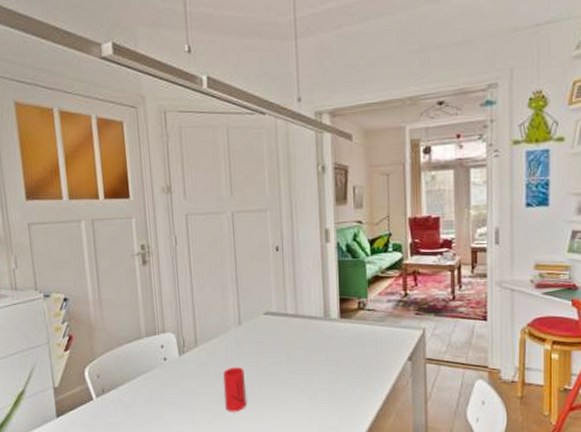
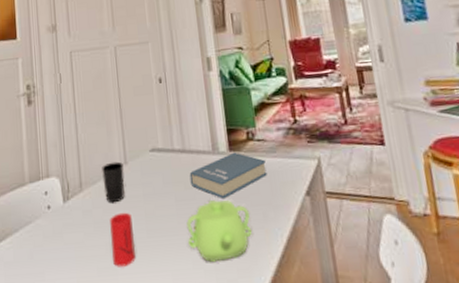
cup: none [216,322,239,359] -> present [102,161,125,203]
teapot: none [295,360,356,412] -> present [186,200,253,263]
book: none [301,319,374,360] -> present [189,152,267,199]

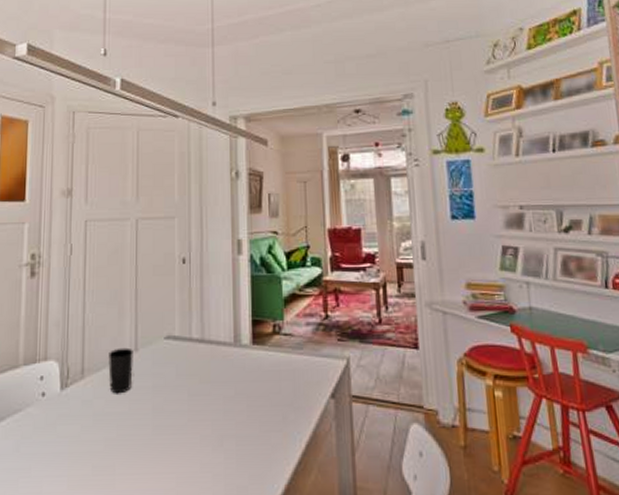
cup: present [110,212,136,267] -> none [111,405,138,466]
teapot: present [186,200,253,263] -> none [198,397,270,467]
book: present [189,152,267,199] -> none [206,345,291,397]

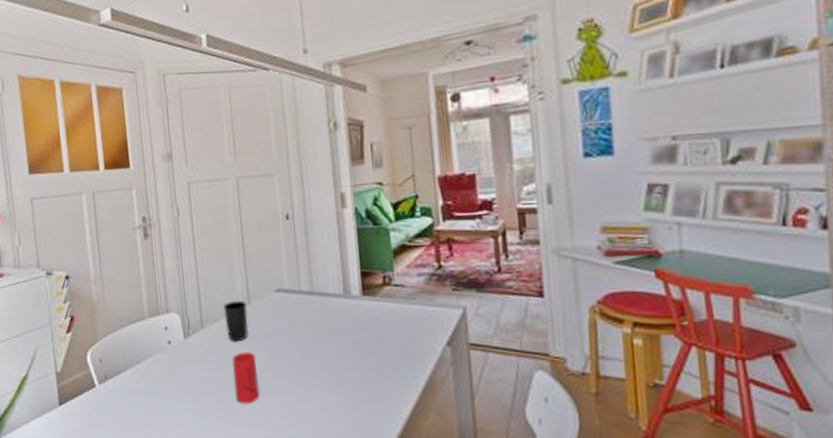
cup: none [111,405,138,466] -> present [232,351,259,404]

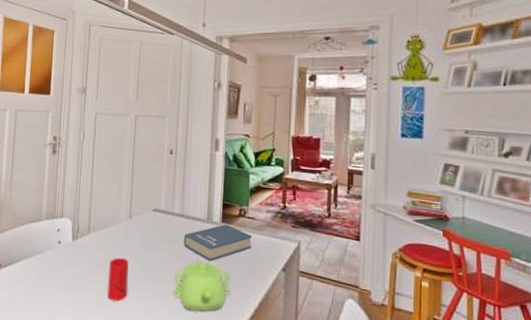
cup: present [223,300,248,342] -> none [108,214,128,249]
teapot: none [313,345,385,407] -> present [174,261,231,312]
book: none [318,296,404,345] -> present [183,224,252,262]

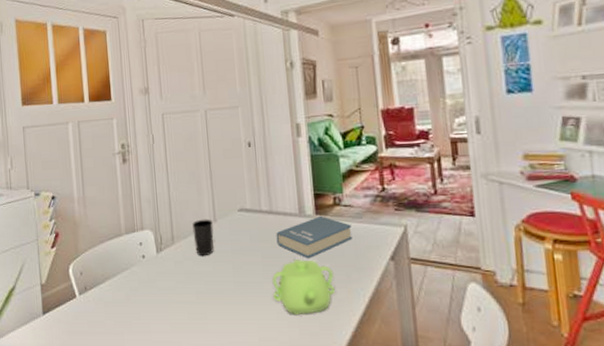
cup: present [107,257,129,302] -> none [200,265,224,313]
cup: none [108,214,128,249] -> present [192,219,214,257]

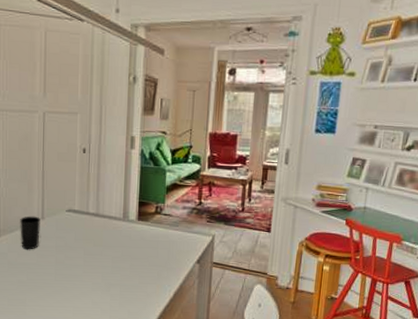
teapot: present [272,259,336,316] -> none [91,258,147,305]
book: present [276,215,352,259] -> none [99,221,168,258]

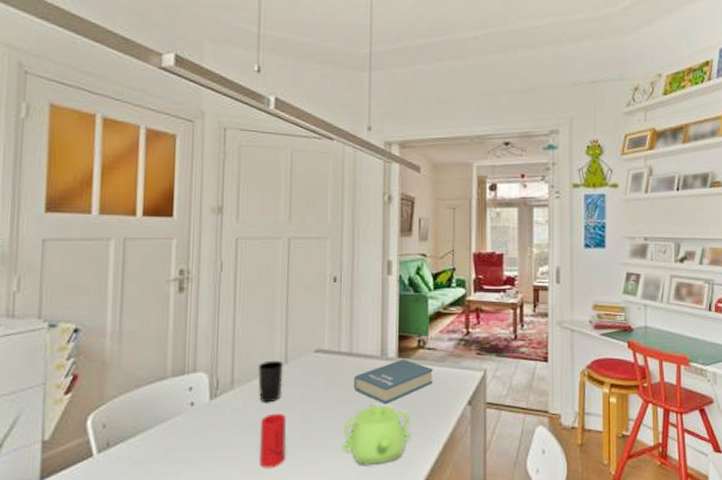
cup: none [23,258,44,300] -> present [260,413,287,468]
teapot: none [91,258,147,305] -> present [344,405,411,466]
book: none [99,221,168,258] -> present [353,358,433,405]

